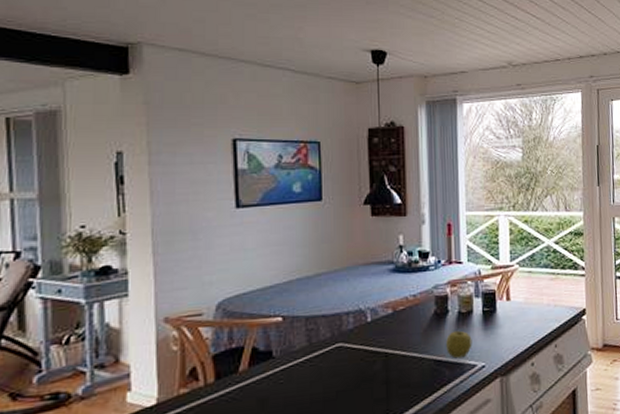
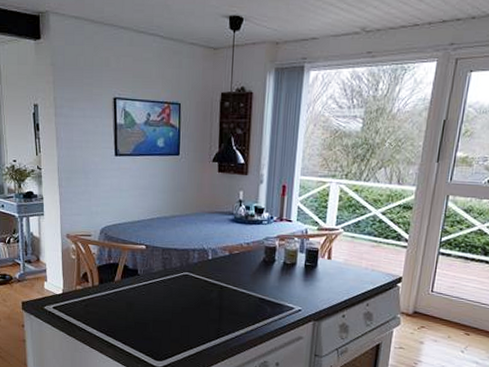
apple: present [446,330,472,359] -> none [270,277,293,300]

